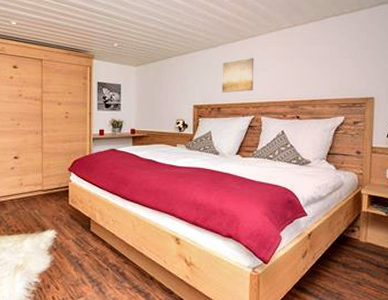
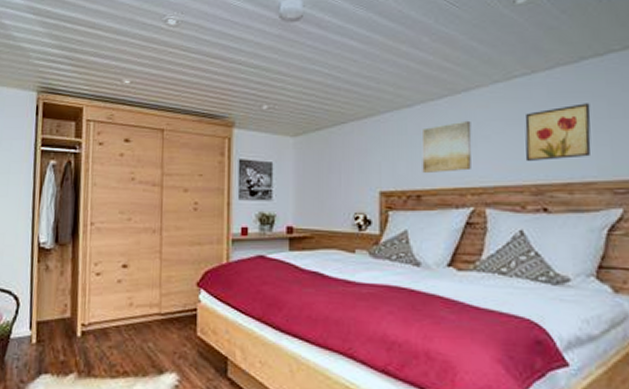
wall art: none [287,47,329,85] -> present [524,103,591,161]

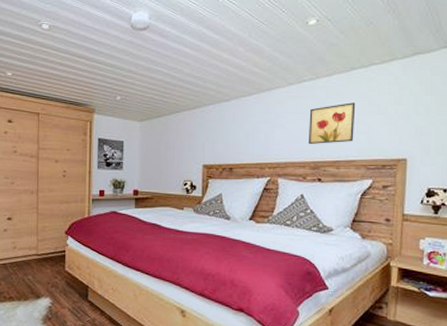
wall art: present [421,120,472,172] -> none [234,113,271,151]

